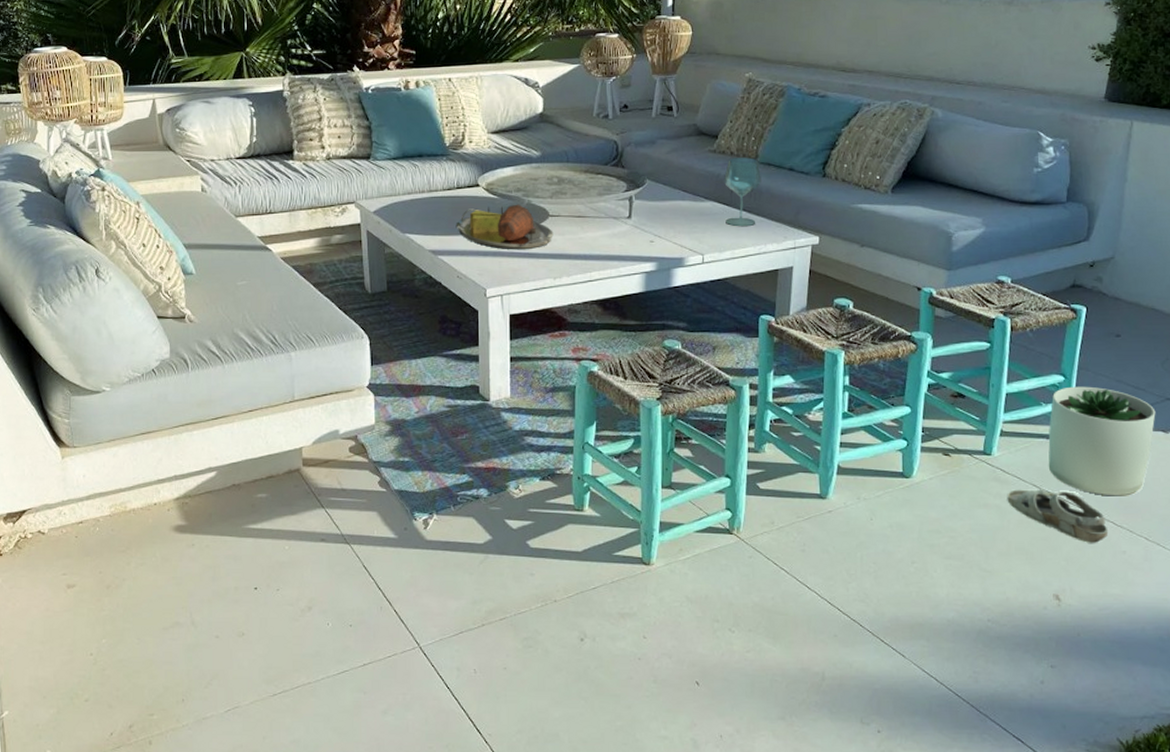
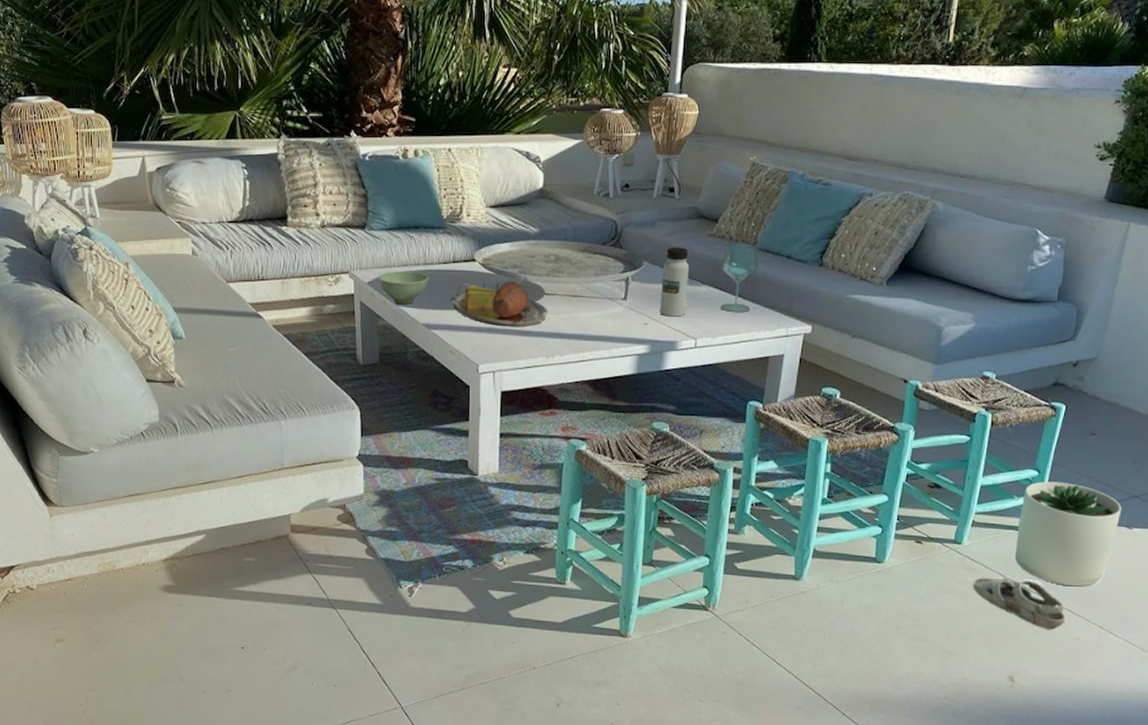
bowl: none [383,198,434,232] -> present [377,271,429,305]
water bottle: none [664,164,693,233] -> present [659,247,690,317]

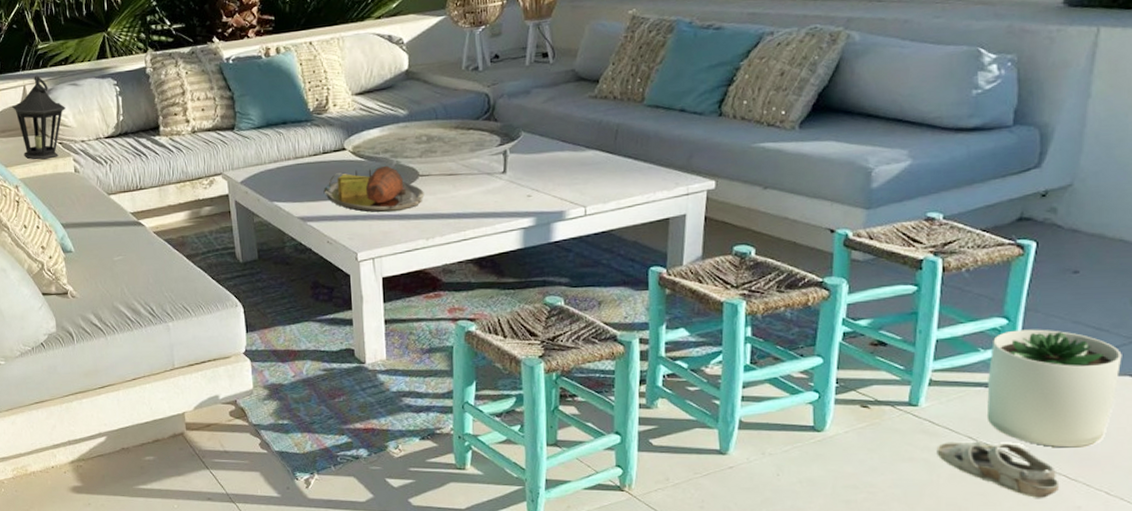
lantern: none [128,147,187,238] -> present [12,75,65,160]
bowl: present [377,271,429,305] -> none [250,166,301,201]
water bottle: present [659,247,690,317] -> none [542,113,572,186]
wine glass: present [720,243,759,313] -> none [606,101,649,176]

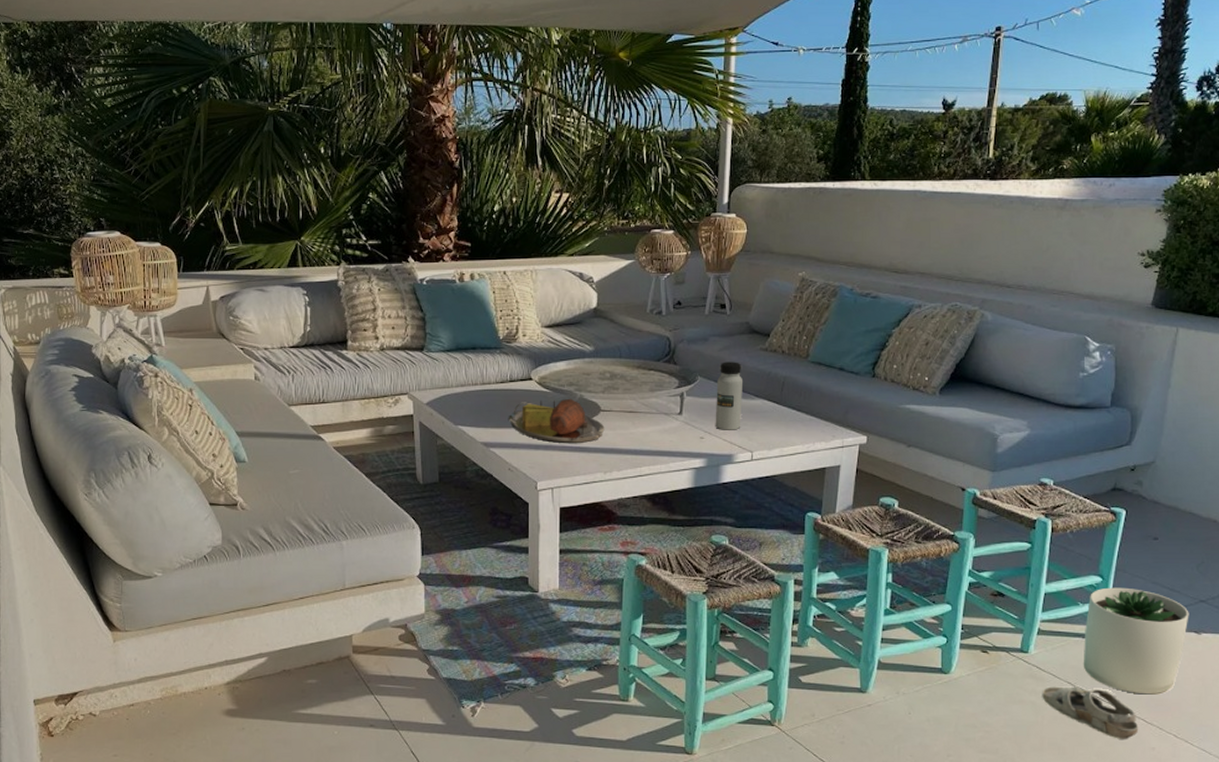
lantern: present [12,75,65,160] -> none [193,277,250,364]
water bottle: none [542,113,572,186] -> present [715,362,744,430]

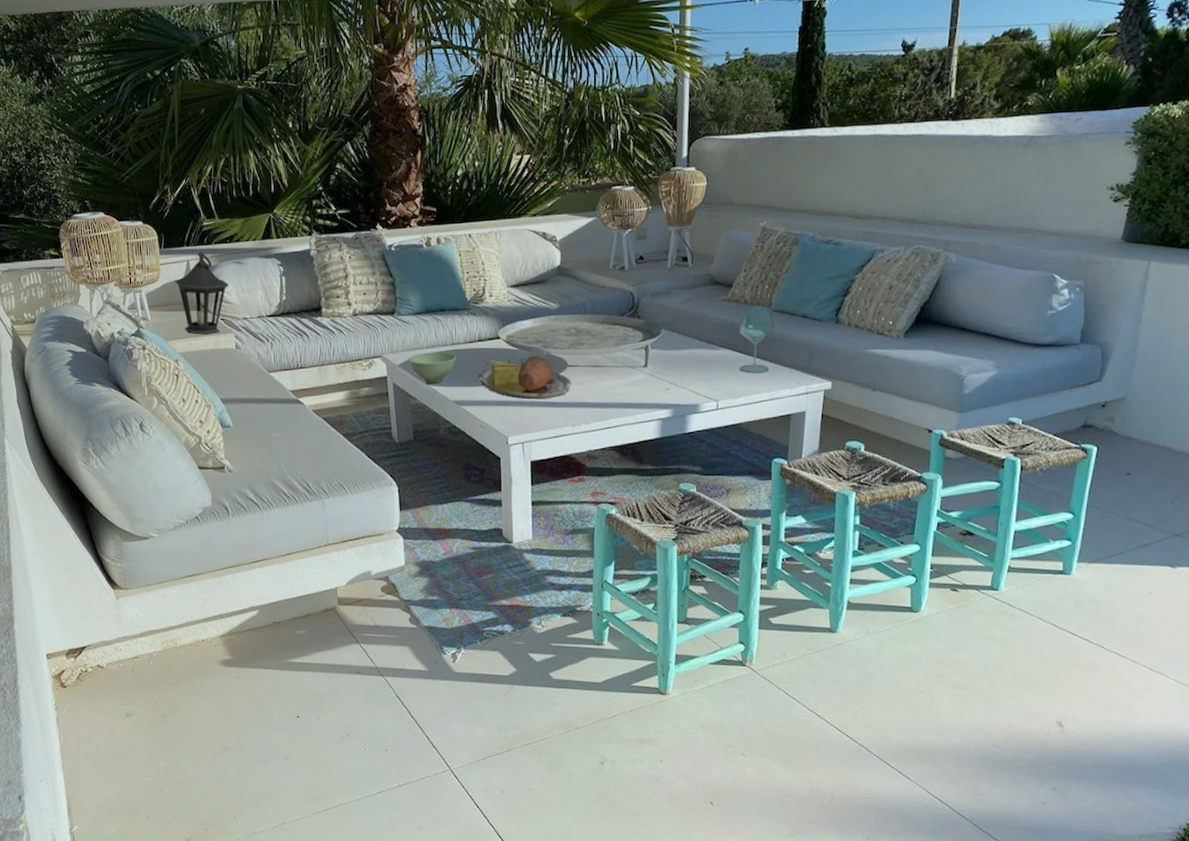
lantern: none [193,277,250,364] -> present [175,252,229,335]
bowl: none [436,391,487,424] -> present [408,351,457,384]
water bottle: present [715,362,744,430] -> none [680,313,707,381]
wine glass: none [774,356,812,425] -> present [737,305,775,374]
sandal: present [1042,686,1139,739] -> none [1013,622,1113,673]
planter: present [1083,587,1189,695] -> none [1054,523,1164,629]

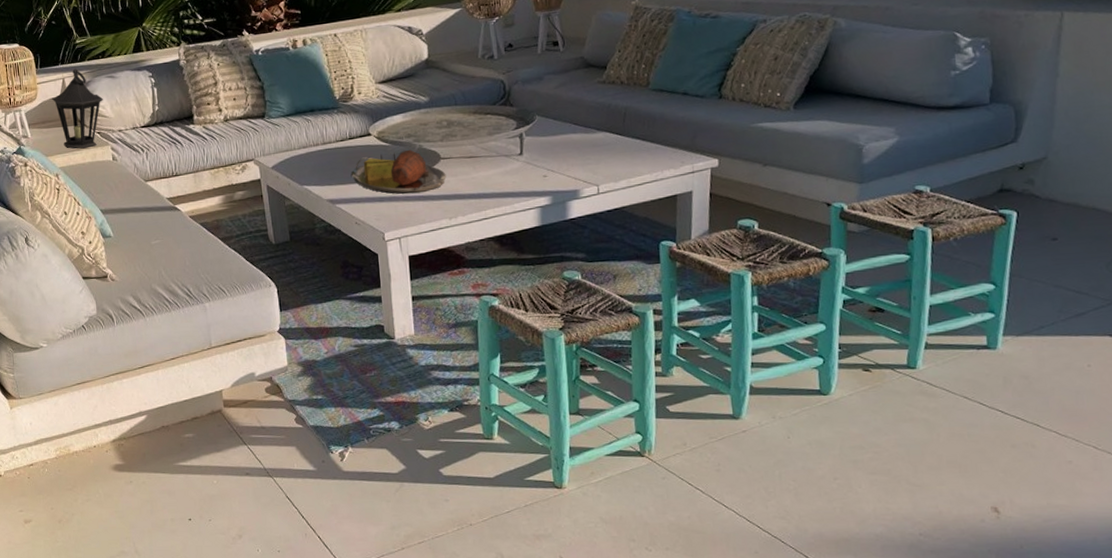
bowl: present [408,351,457,384] -> none [280,151,329,184]
wine glass: present [737,305,775,374] -> none [614,85,655,156]

